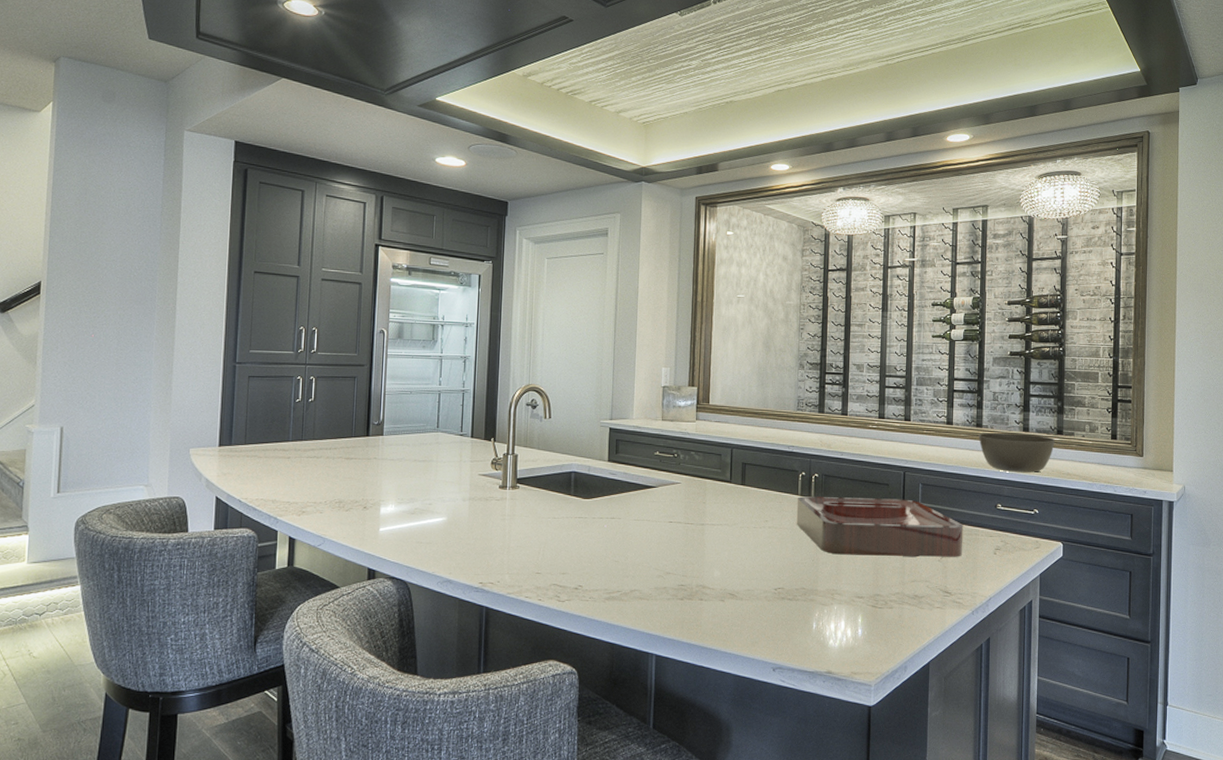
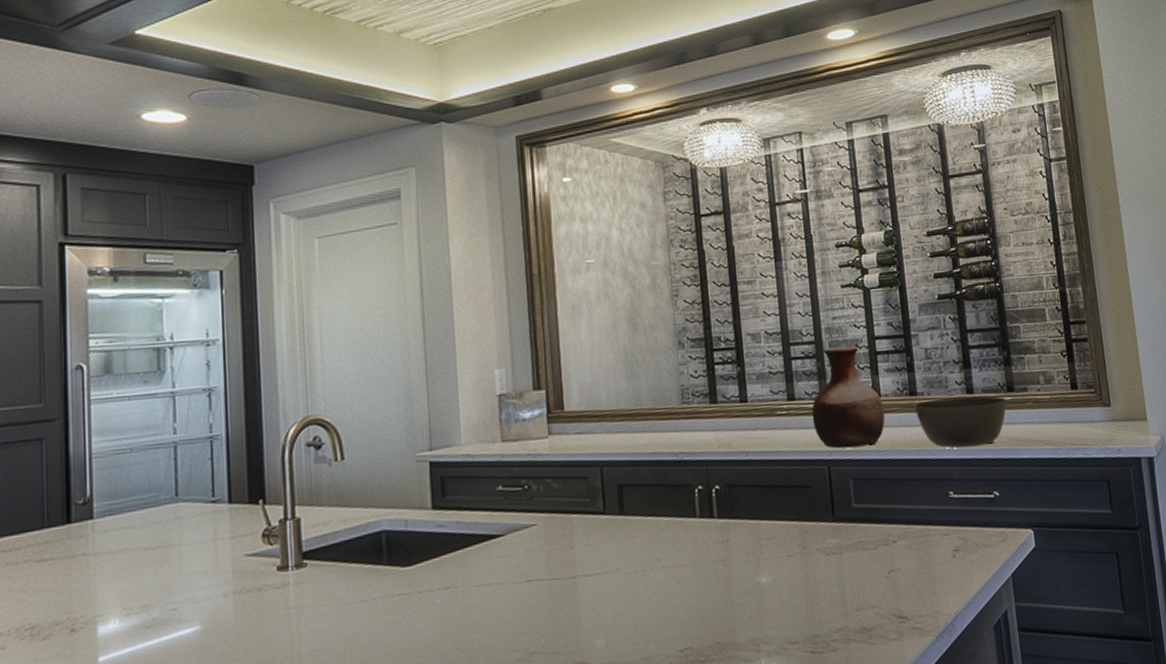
decorative tray: present [796,496,964,557] -> none [695,502,915,590]
vase: none [896,382,954,461] -> present [811,345,885,449]

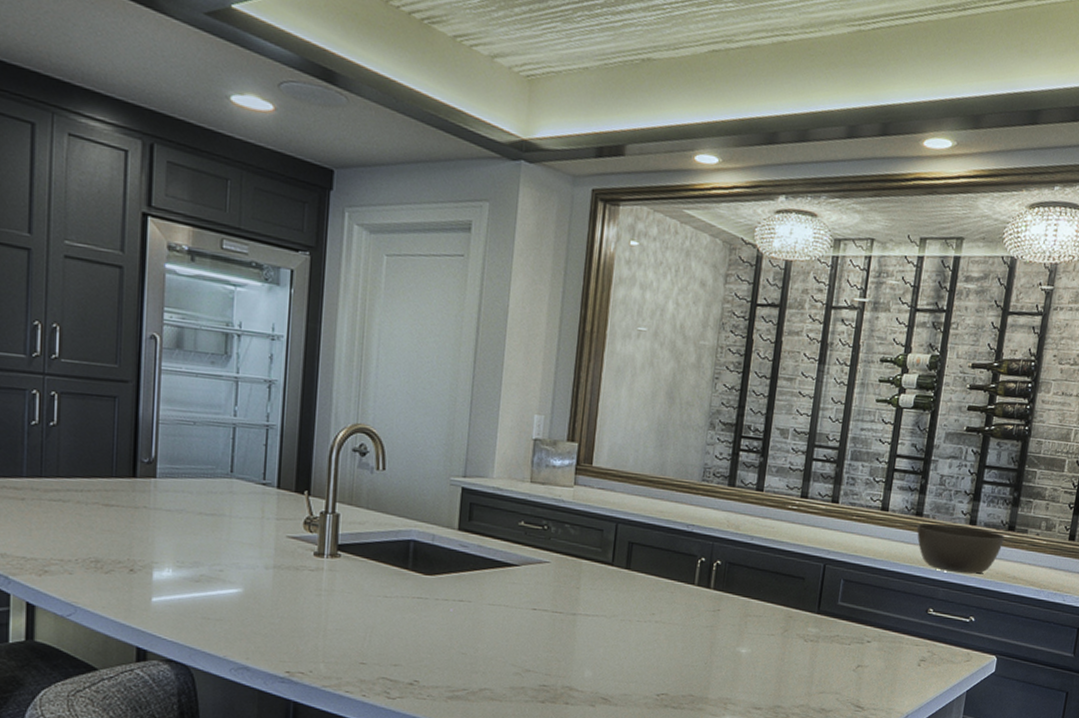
vase: present [811,345,885,449] -> none [819,456,889,554]

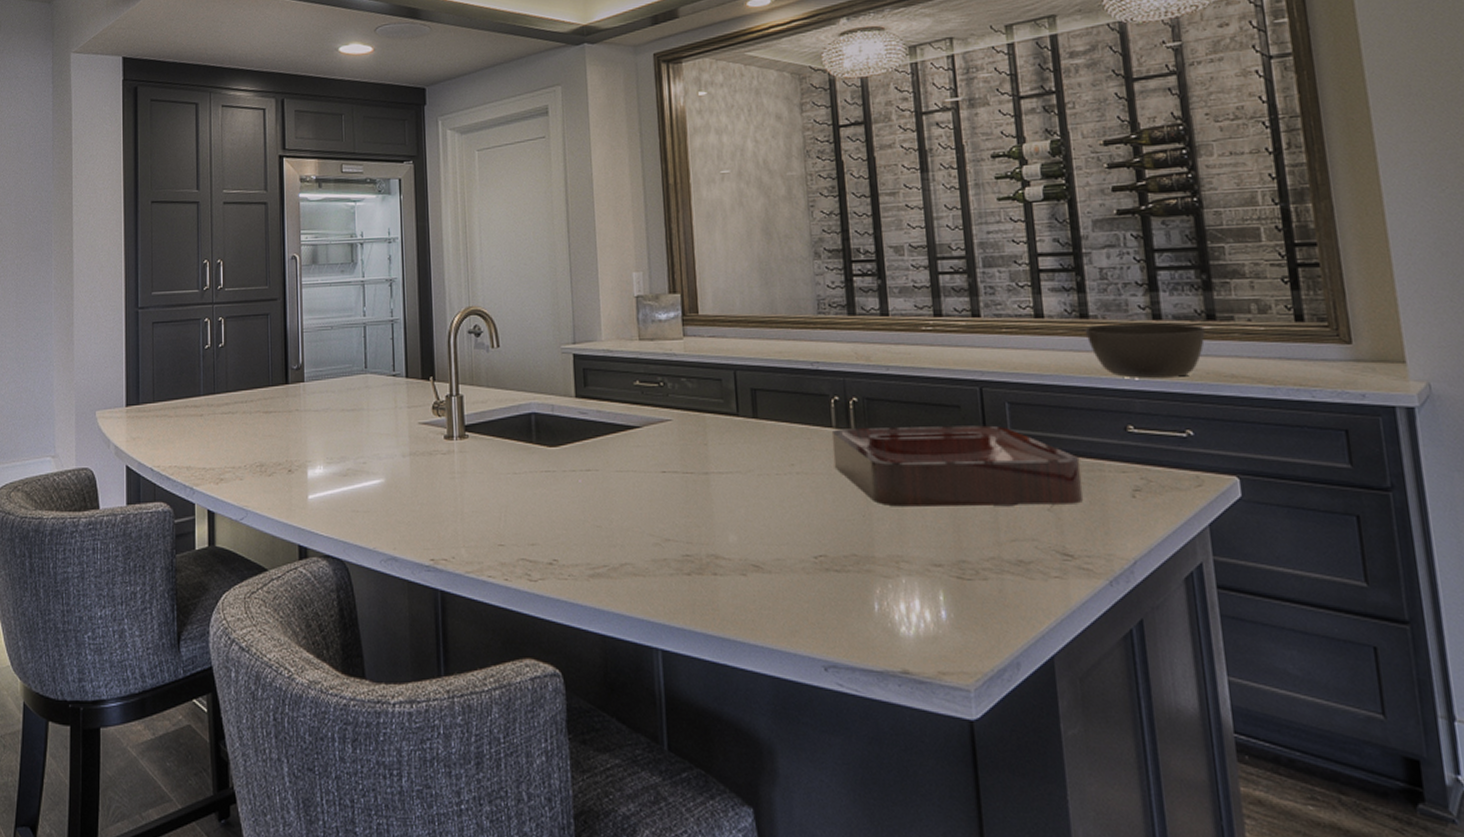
decorative tray: none [689,587,887,668] -> present [831,425,1084,507]

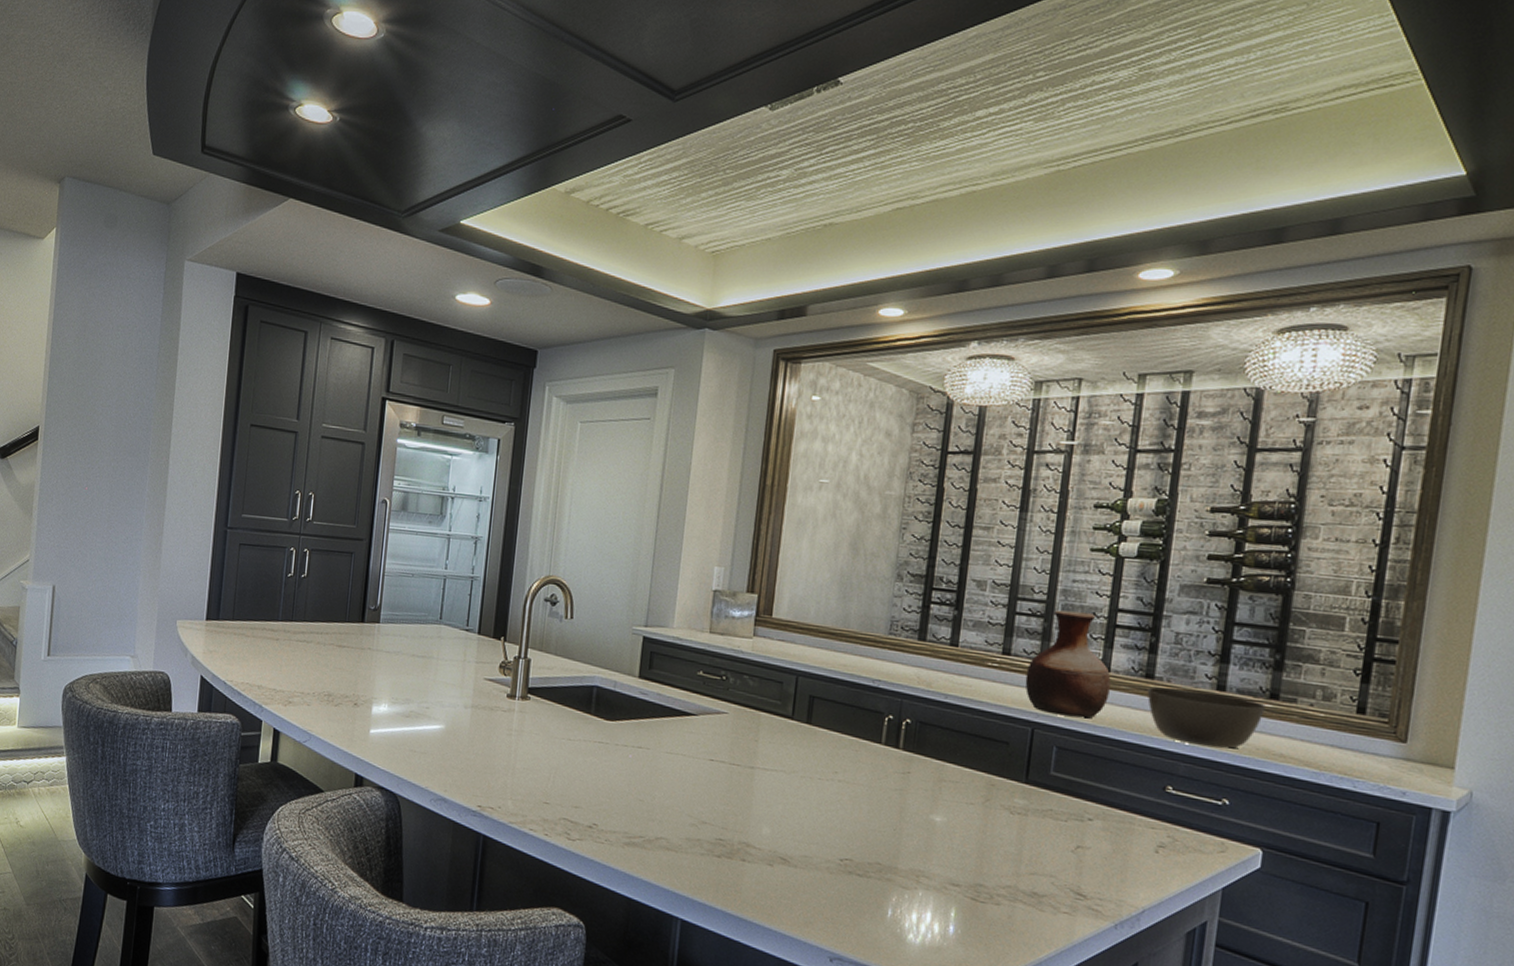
decorative tray: present [831,425,1084,507] -> none [875,746,1113,851]
vase: none [961,262,1049,370] -> present [1025,610,1111,719]

